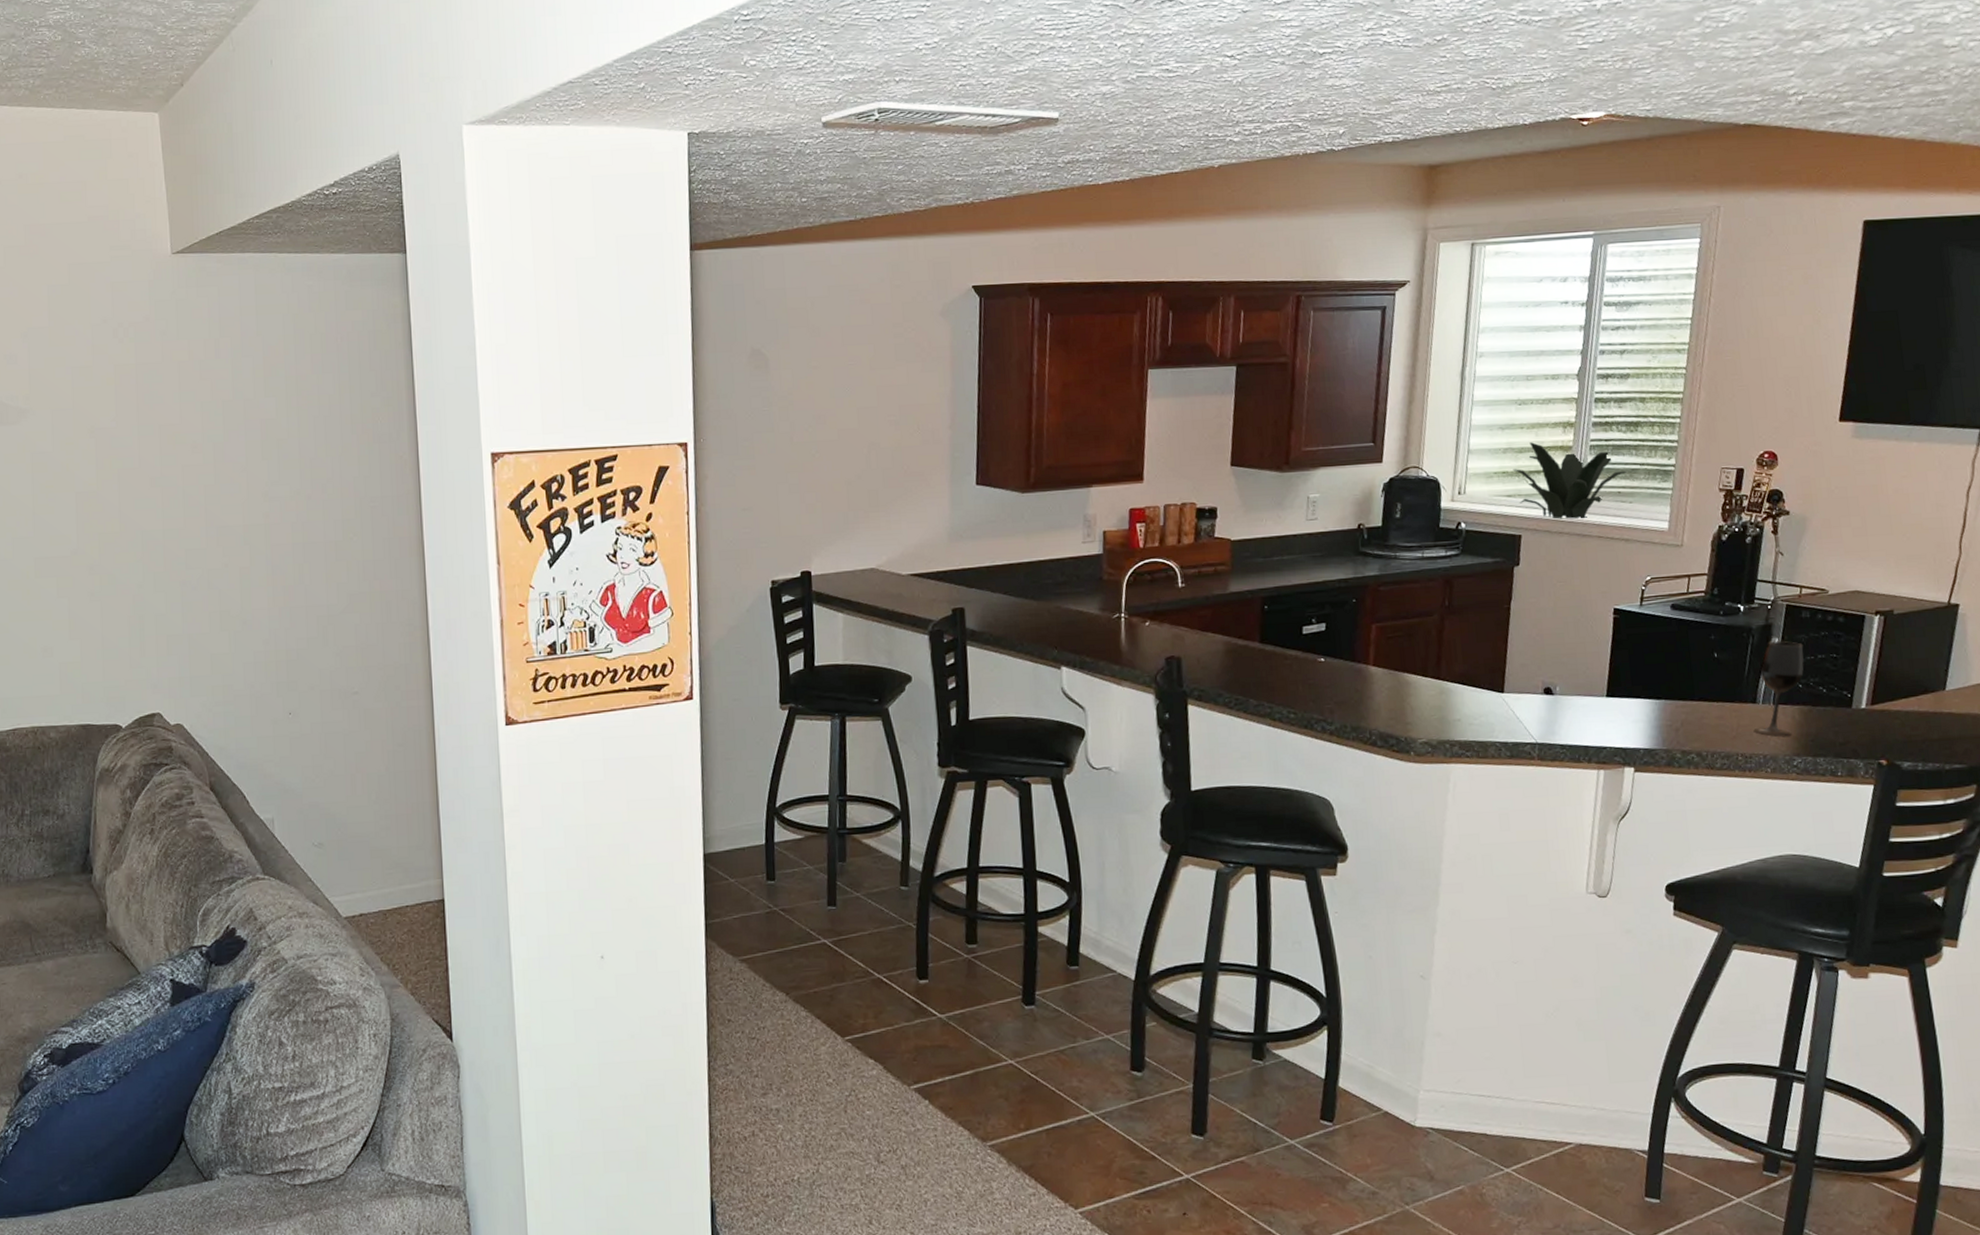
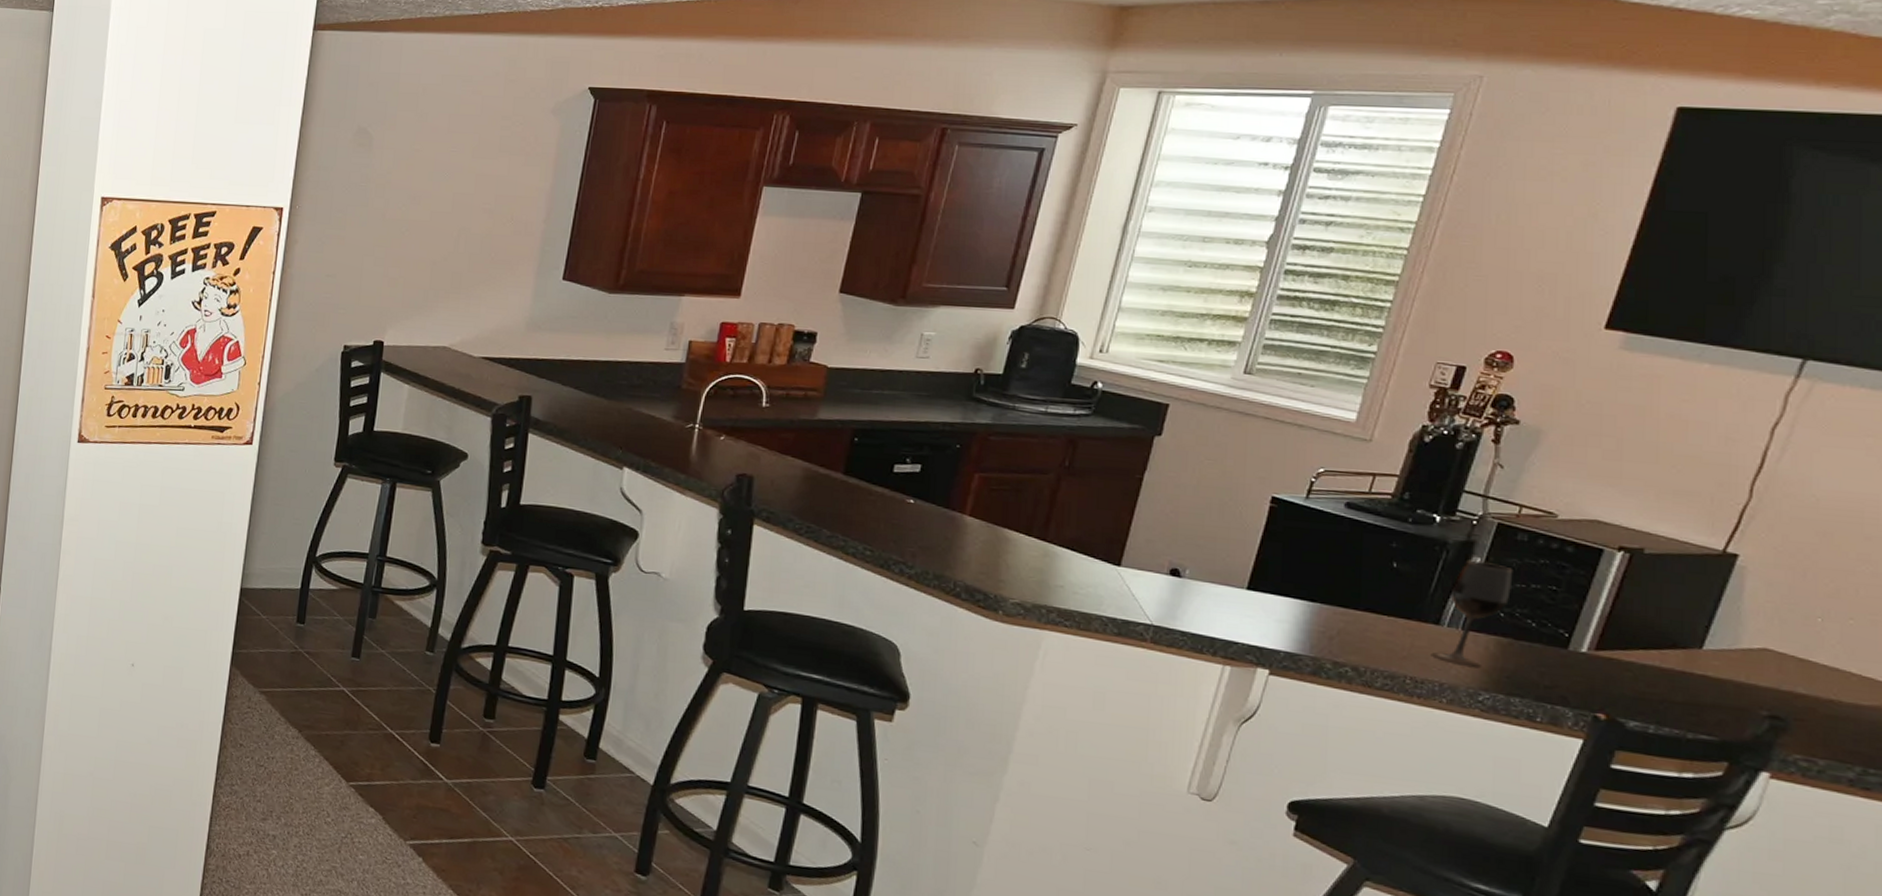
plant: present [1513,442,1626,520] -> none [1170,308,1312,397]

